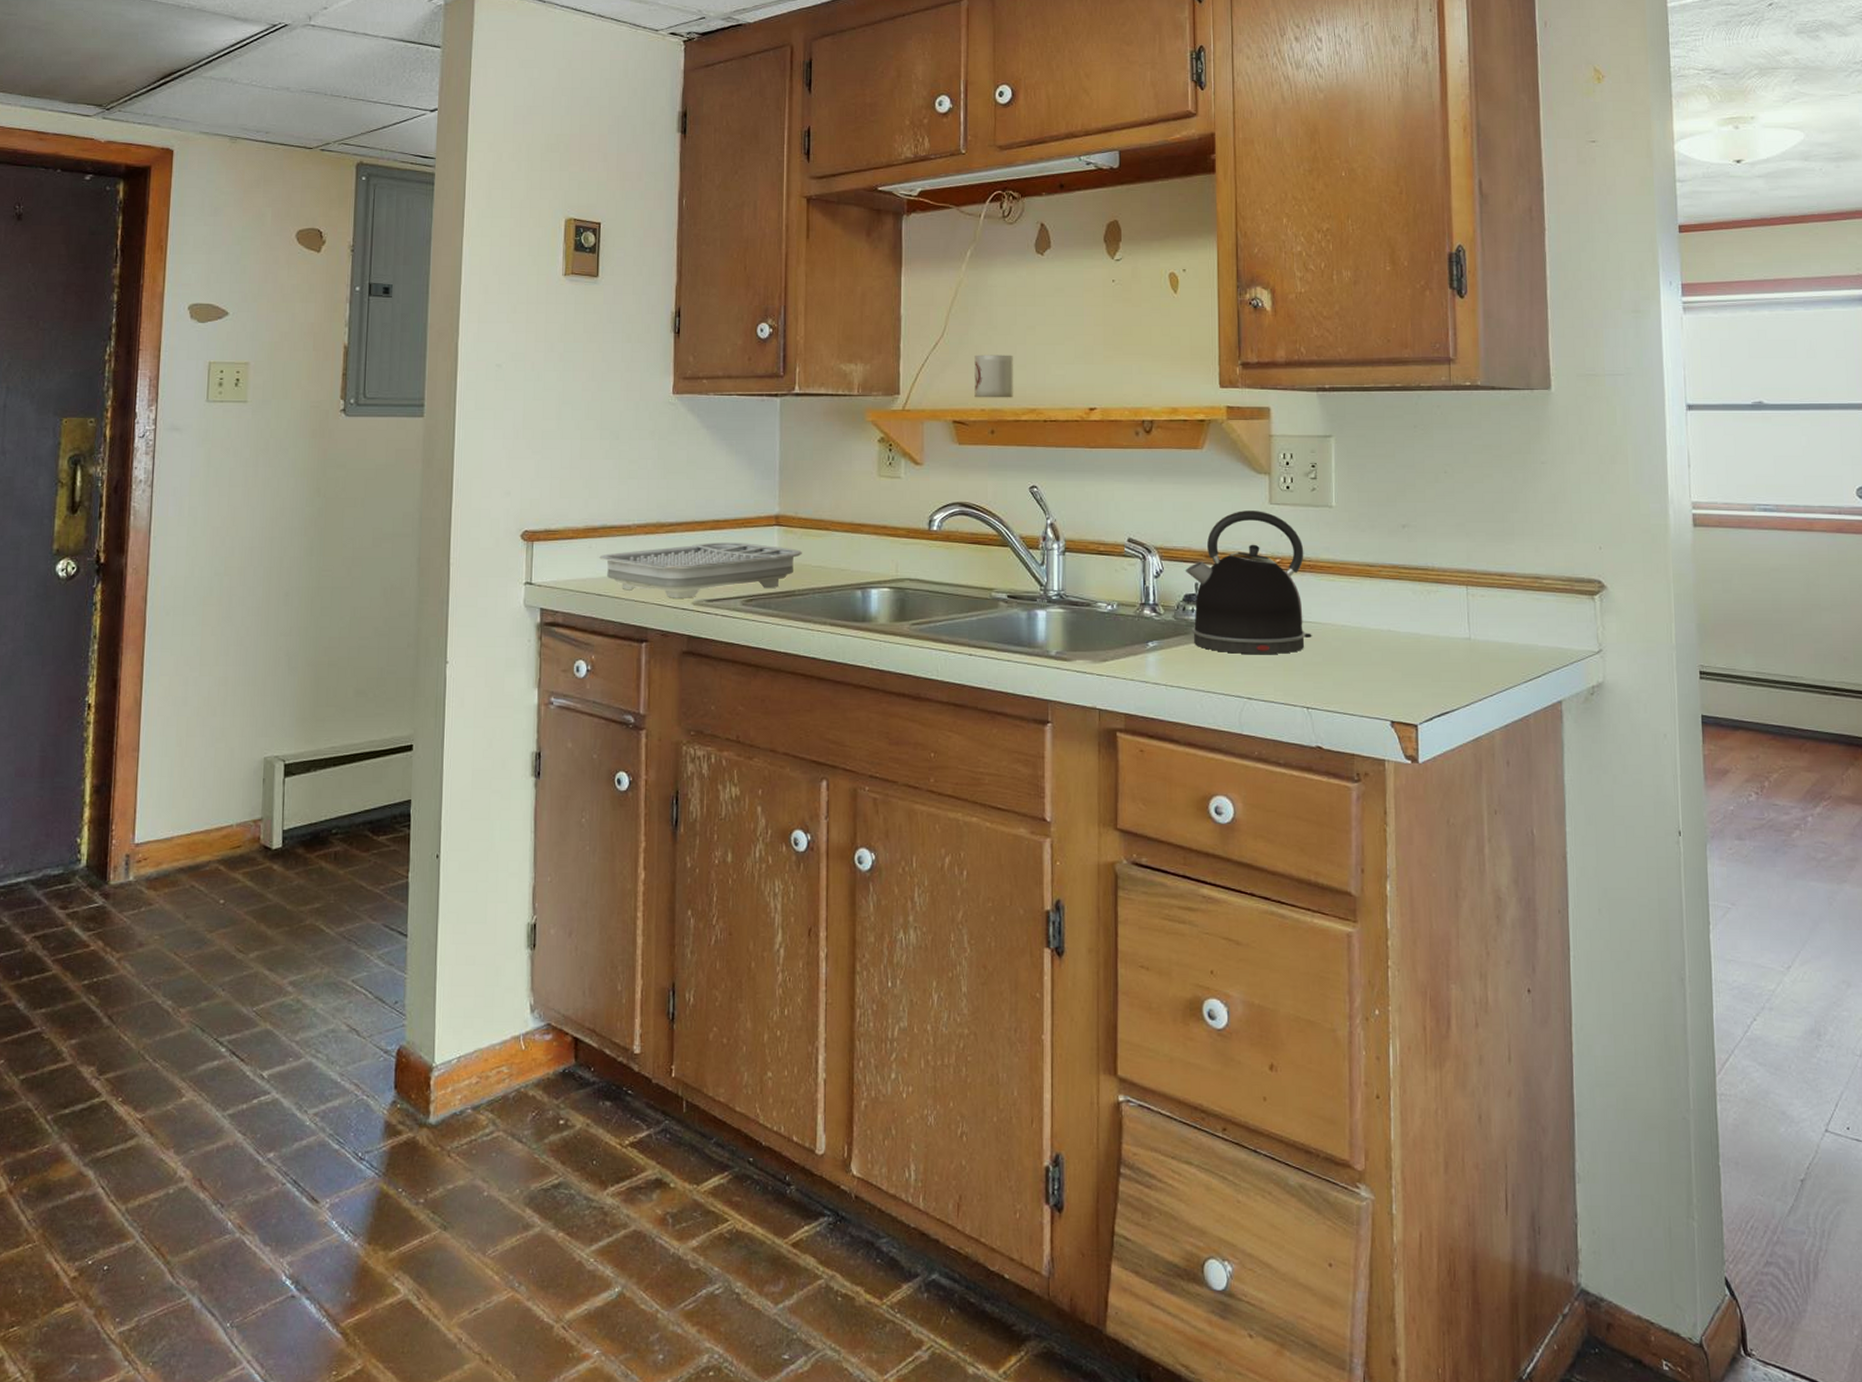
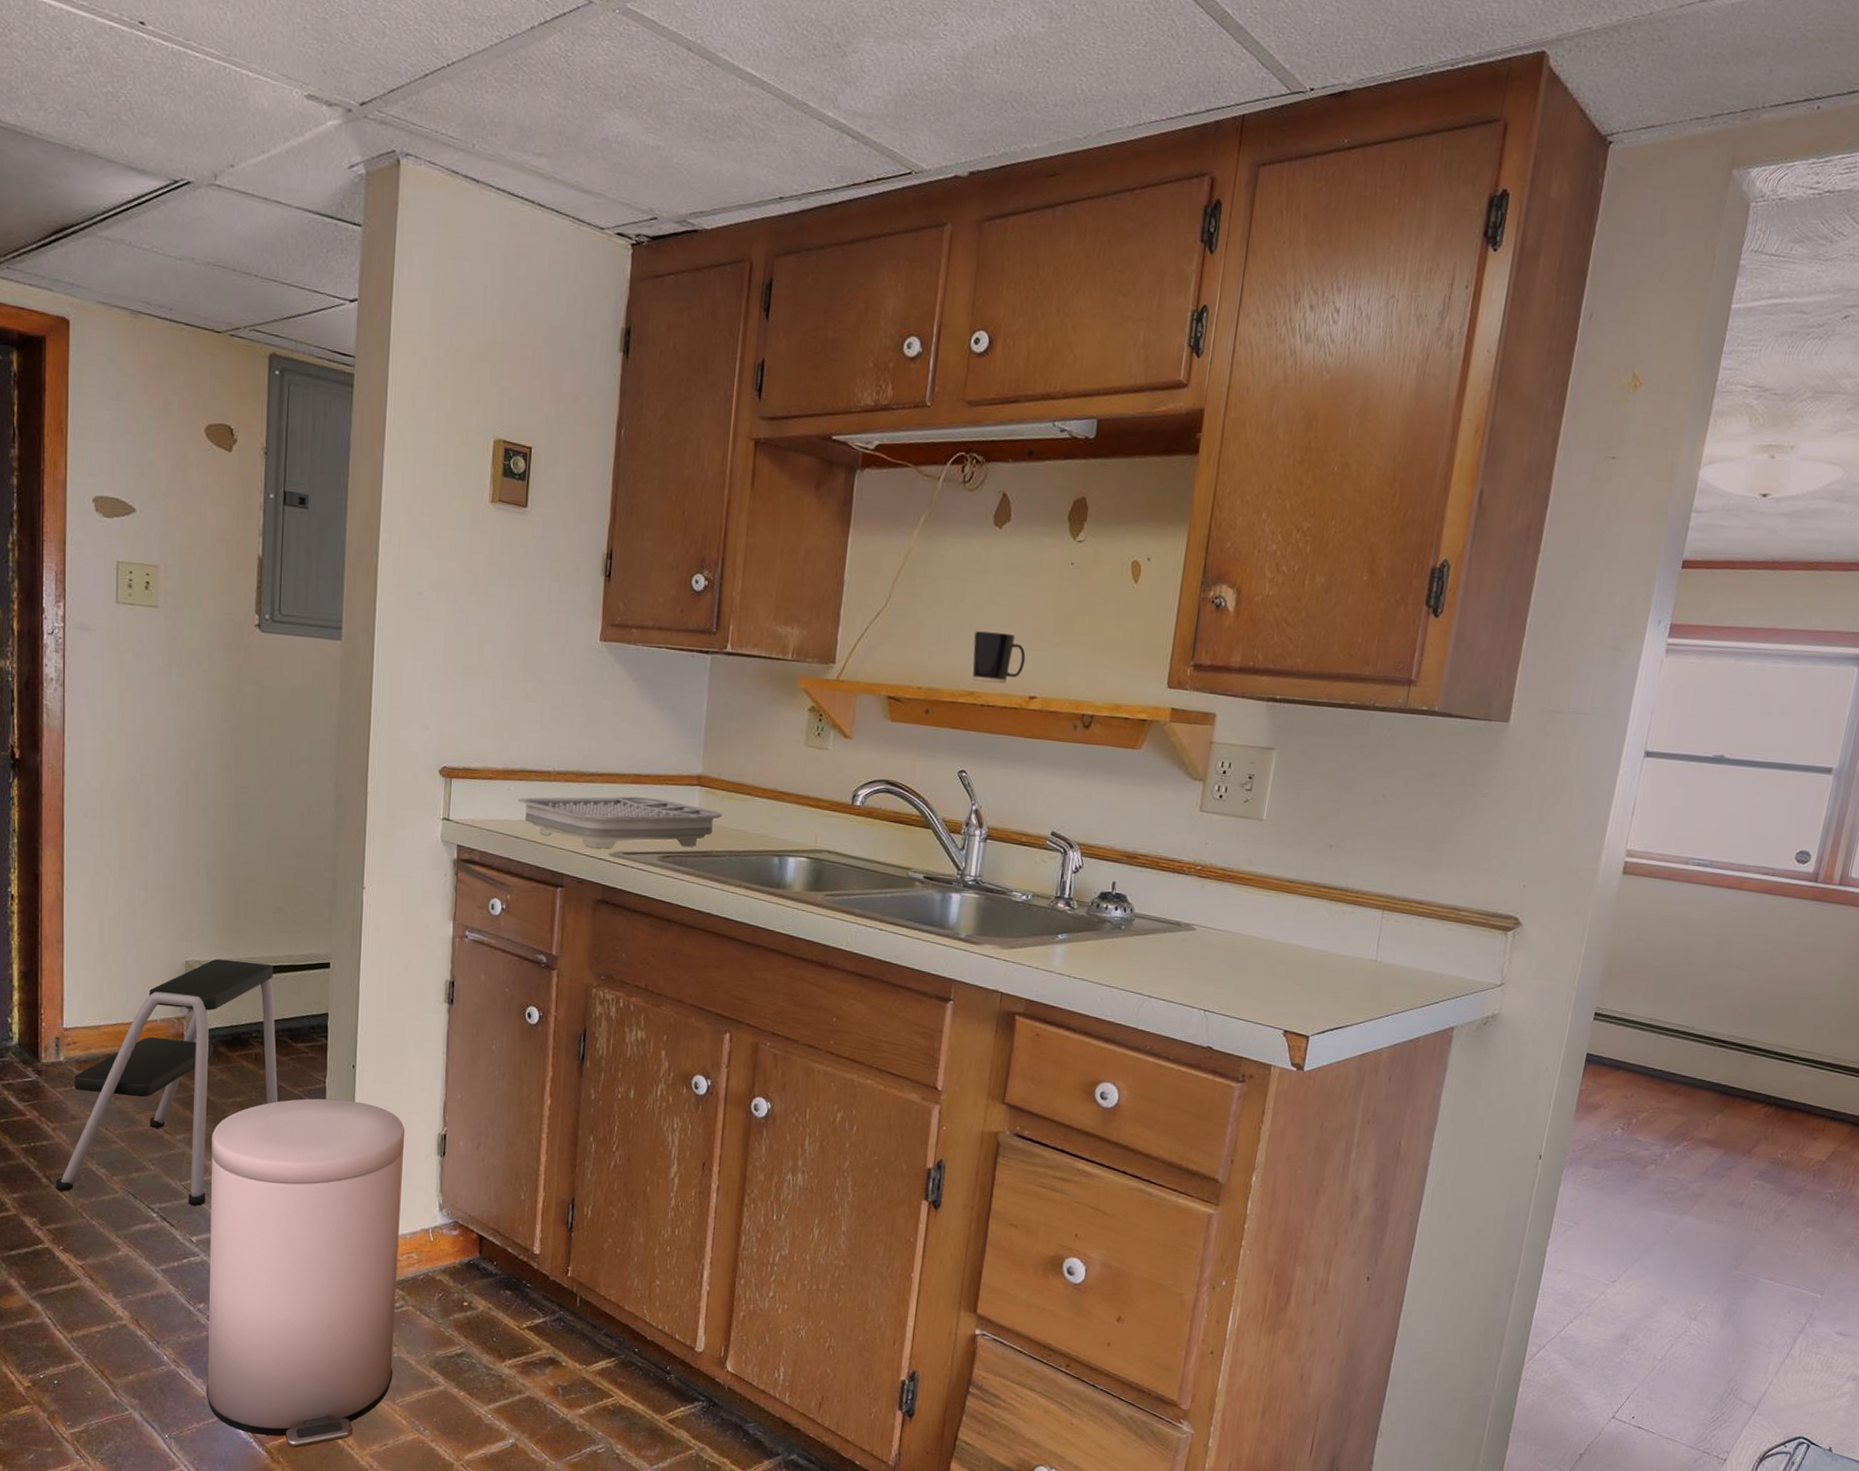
step stool: none [117,752,358,1033] -> present [55,958,278,1206]
pedal bin: none [274,895,493,1325] -> present [206,1098,406,1449]
cup: present [974,354,1014,398] -> none [912,629,958,679]
mug: none [1030,351,1081,398] -> present [972,631,1026,684]
kettle: present [1185,511,1312,654] -> none [1102,815,1227,958]

